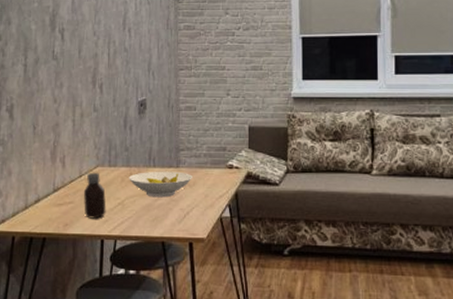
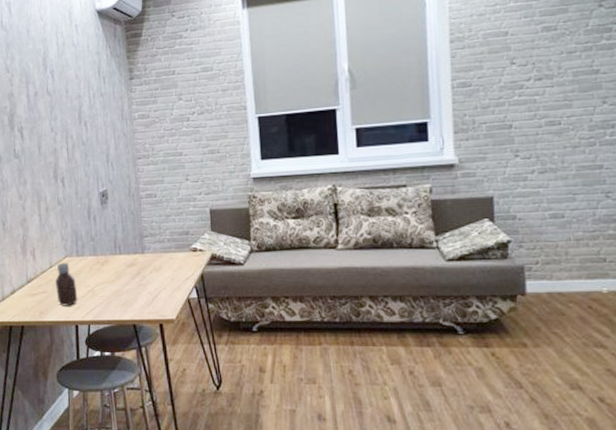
bowl: present [129,171,192,198] -> none [97,257,158,283]

